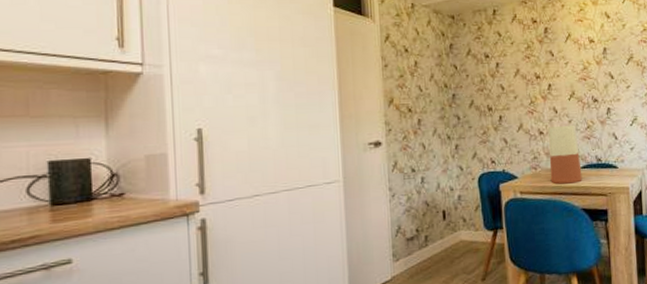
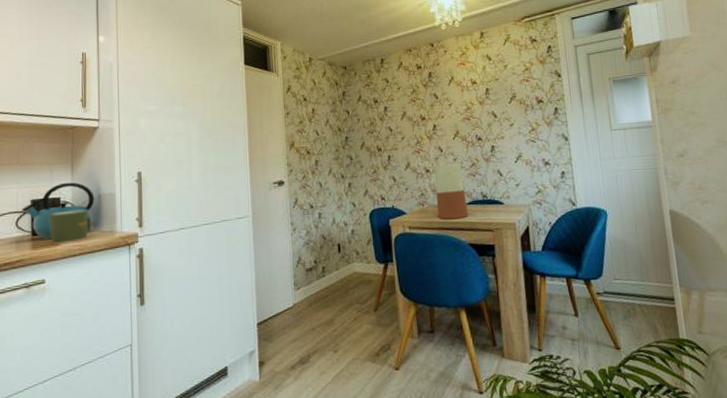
kettle: none [34,139,139,210] -> present [21,182,95,240]
mug: none [74,174,136,217] -> present [48,210,92,245]

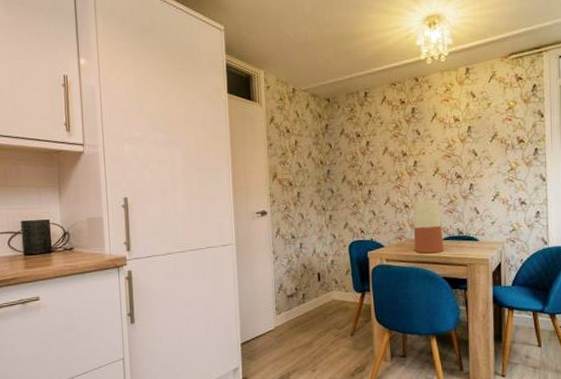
kettle: present [21,182,95,240] -> none [12,205,83,260]
mug: present [48,210,92,245] -> none [39,232,81,265]

